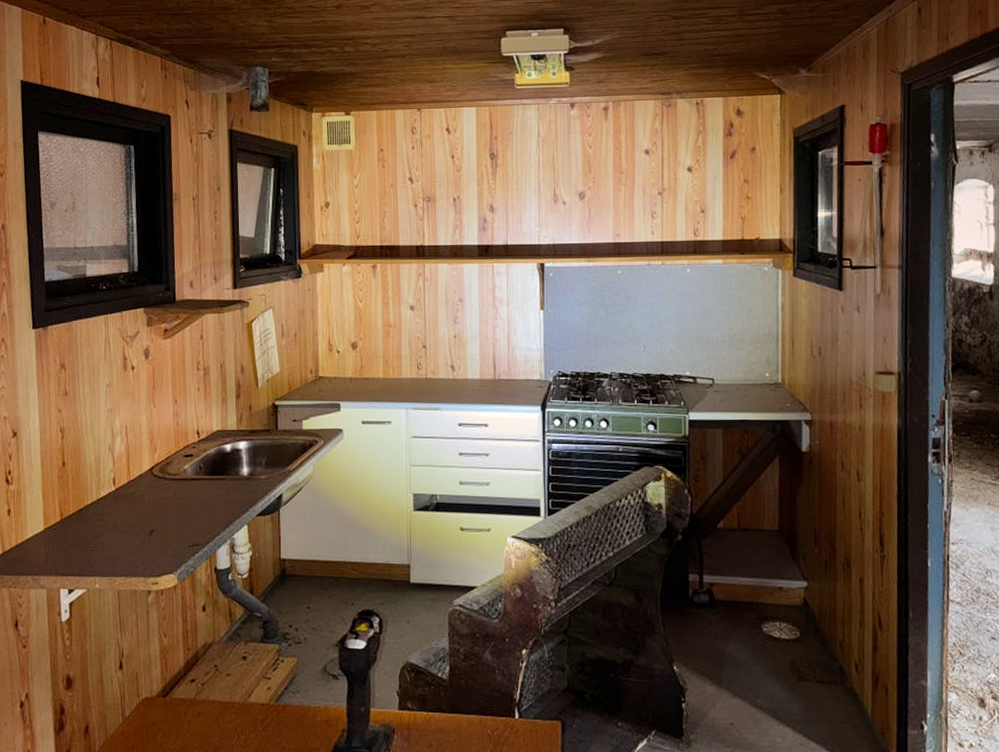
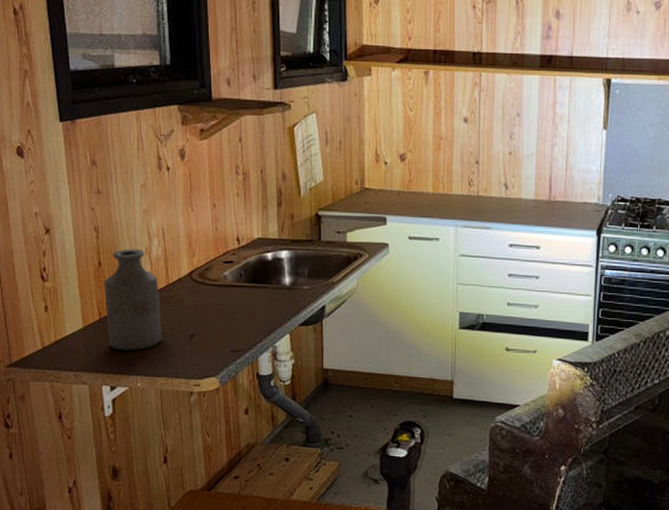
bottle: none [67,447,122,551] -> present [104,248,162,351]

